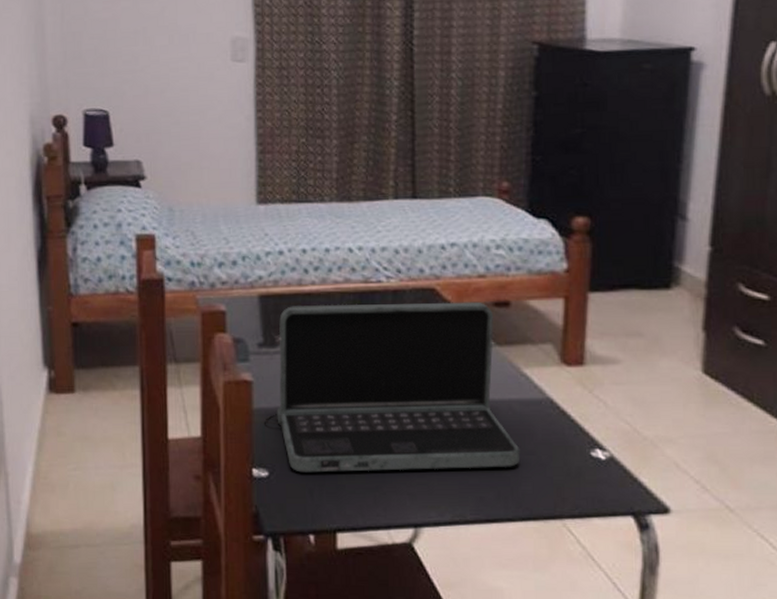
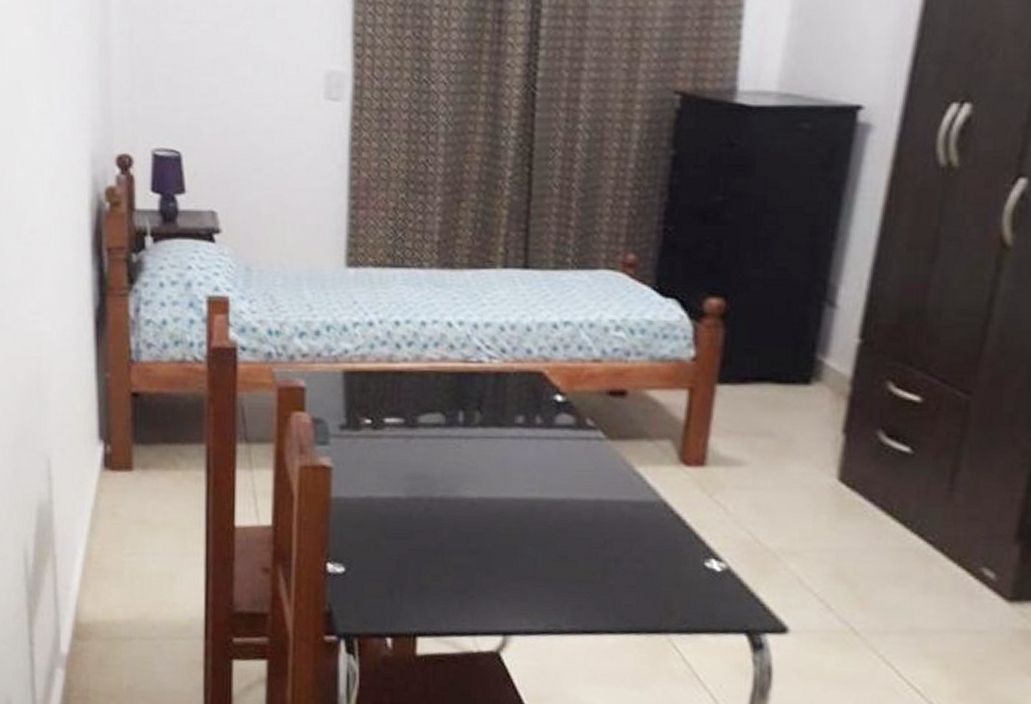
laptop: present [265,301,521,473] -> none [343,385,627,575]

